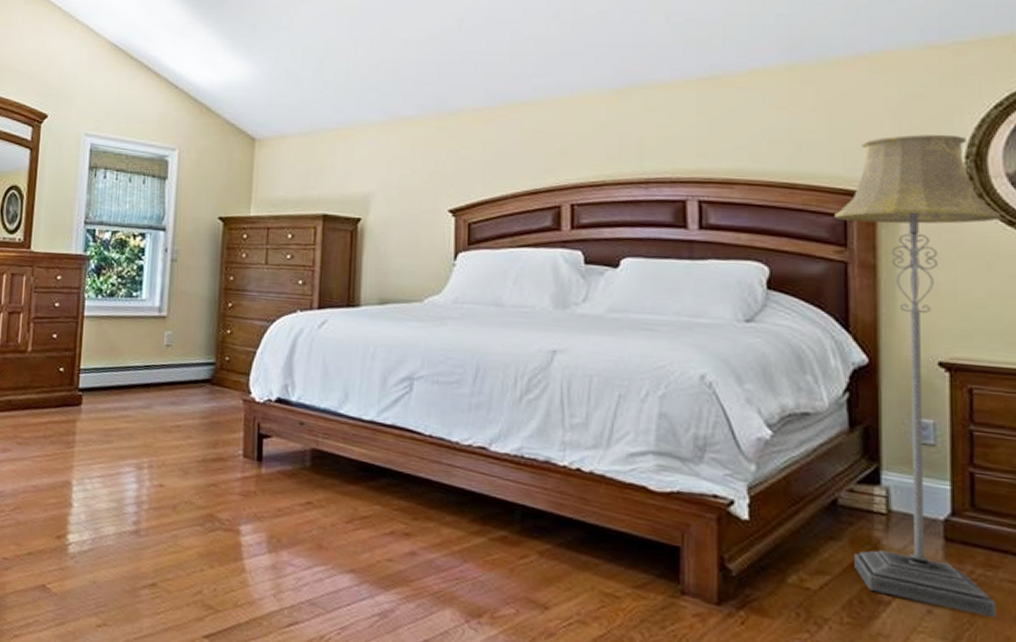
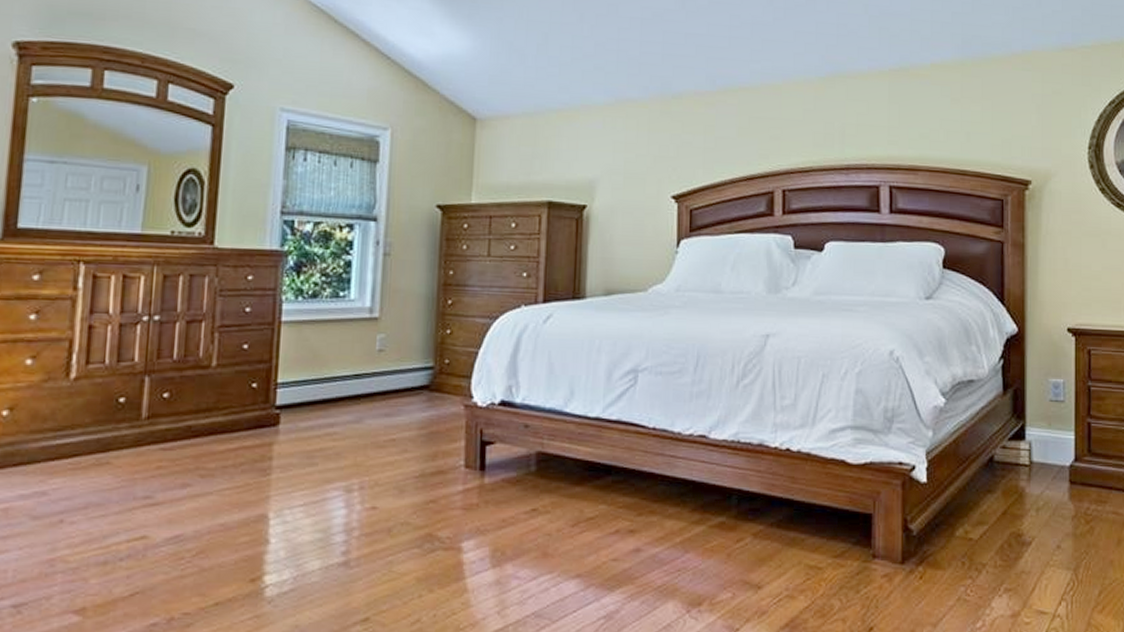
floor lamp: present [835,134,1002,619] -> none [994,127,1112,546]

